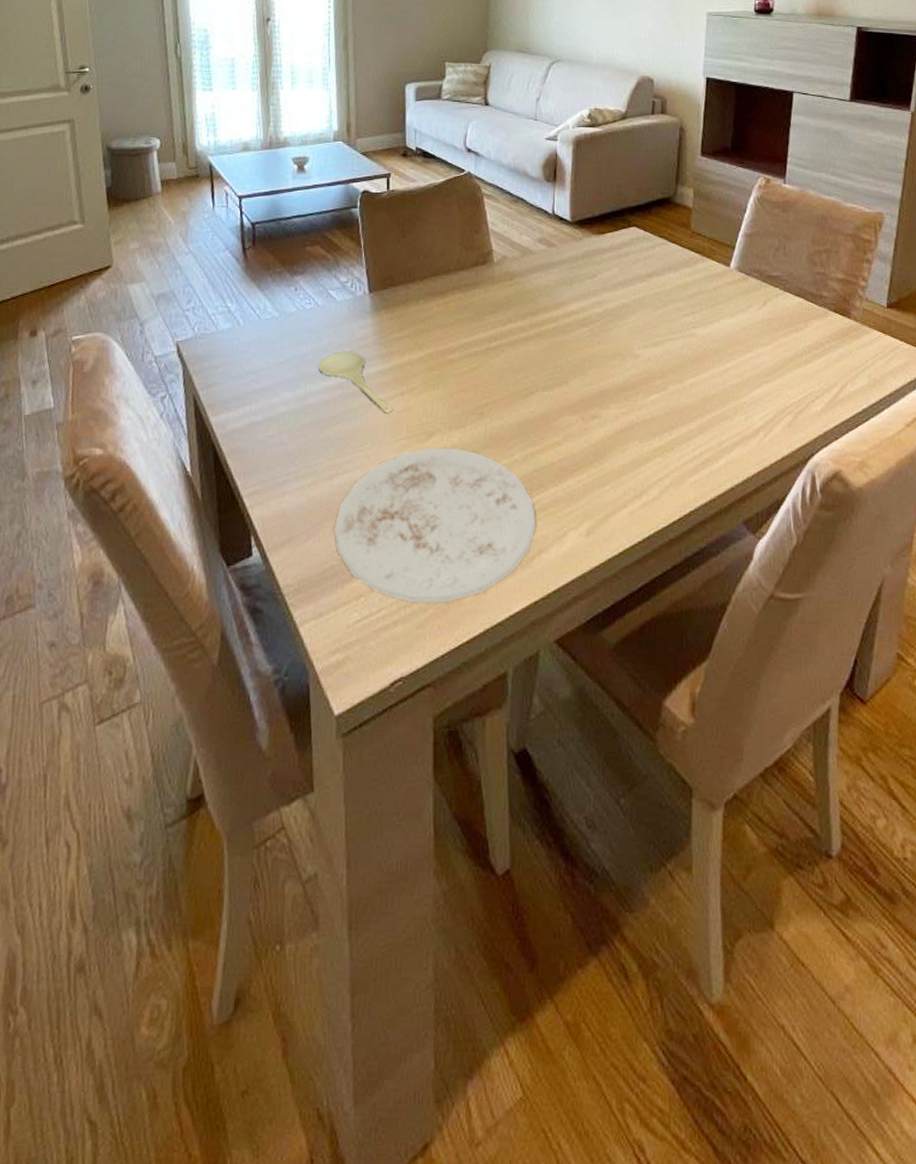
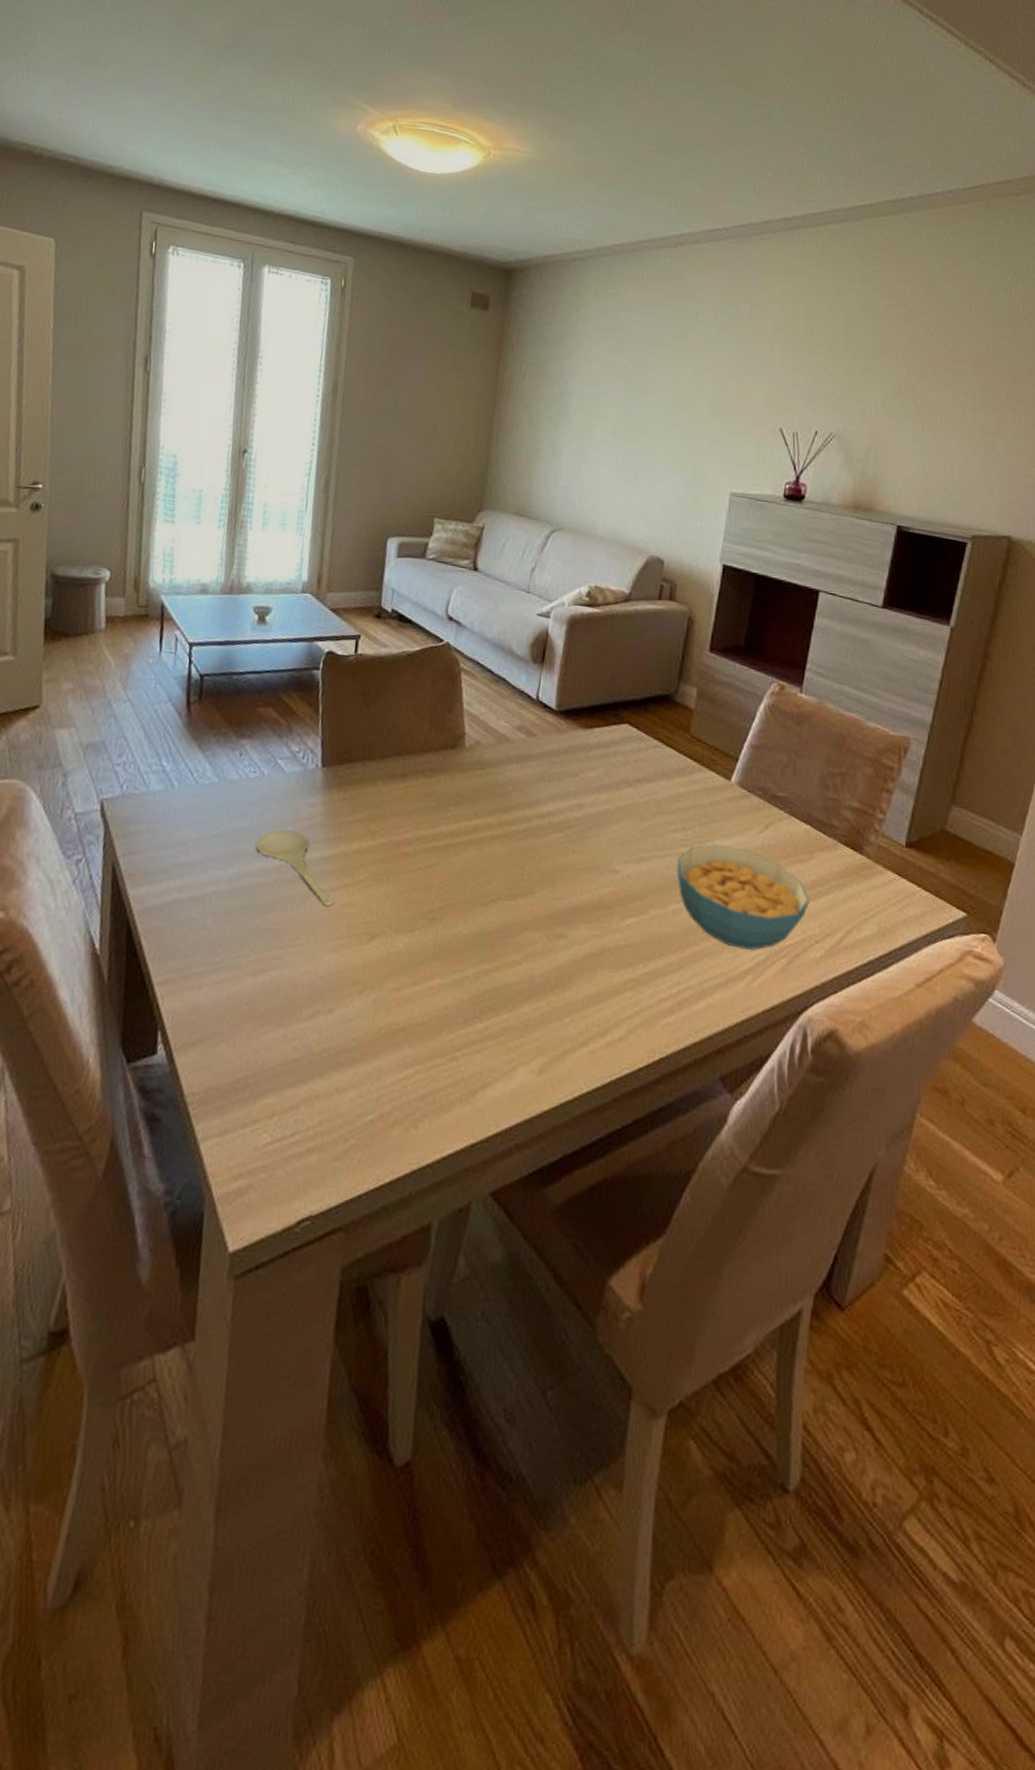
plate: present [333,449,536,603] -> none [252,951,483,1134]
cereal bowl: none [689,324,808,412] -> present [676,844,810,951]

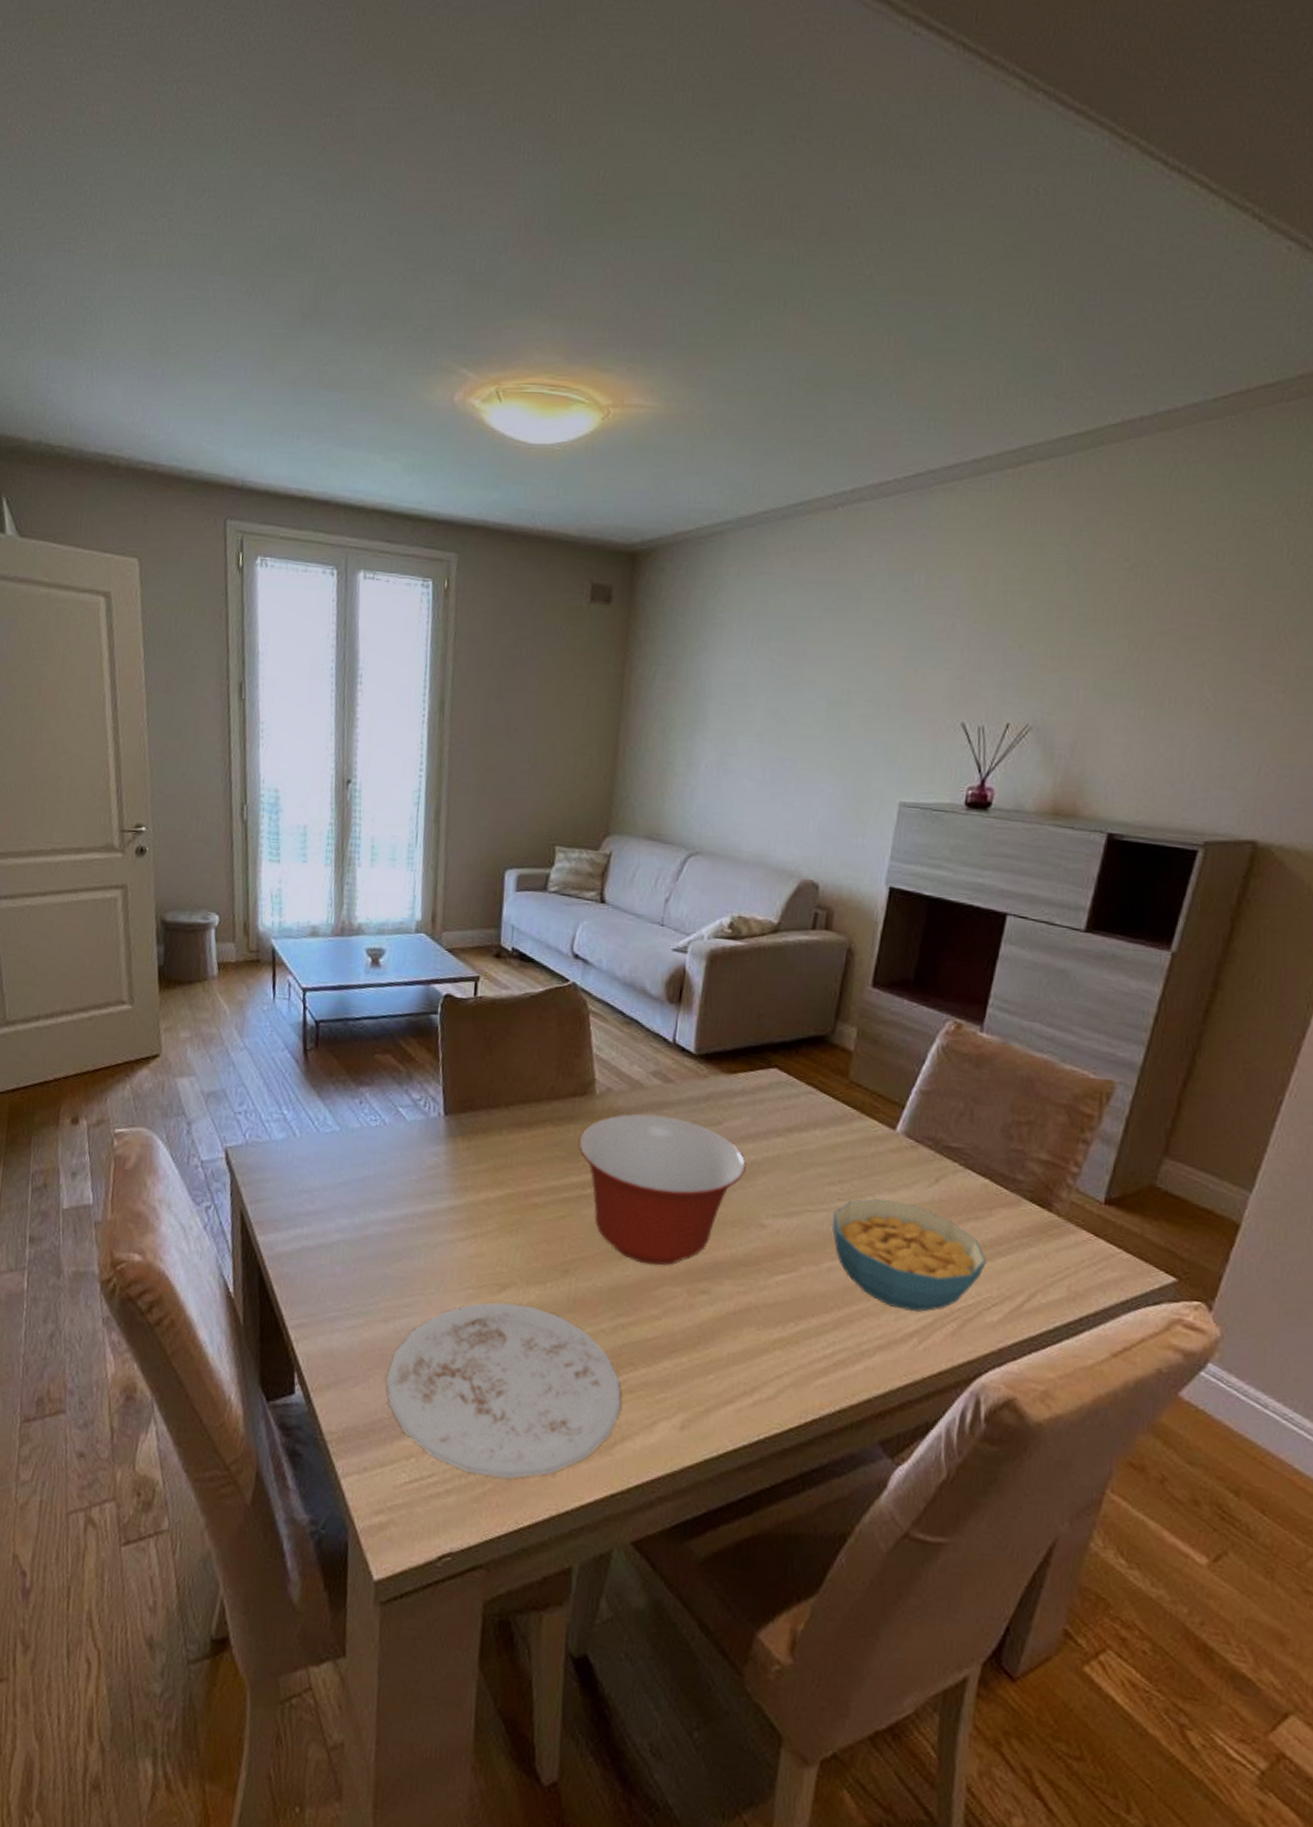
plate: none [252,951,483,1134] -> present [385,1302,621,1479]
spoon: present [255,830,335,907] -> none [380,1179,463,1257]
mixing bowl: none [448,766,601,911] -> present [578,1114,746,1266]

